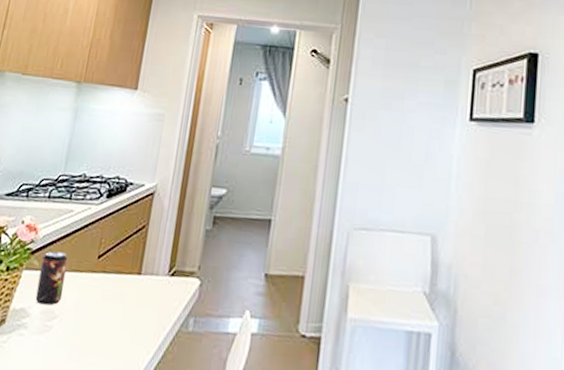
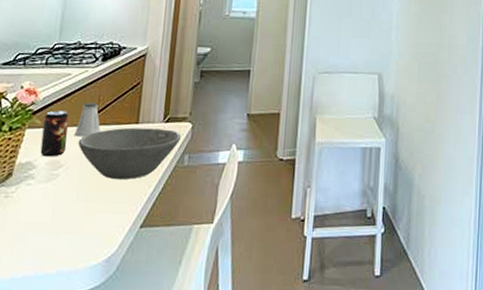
saltshaker: none [72,245,100,285] -> present [75,103,101,137]
bowl: none [74,278,188,342] -> present [78,127,182,180]

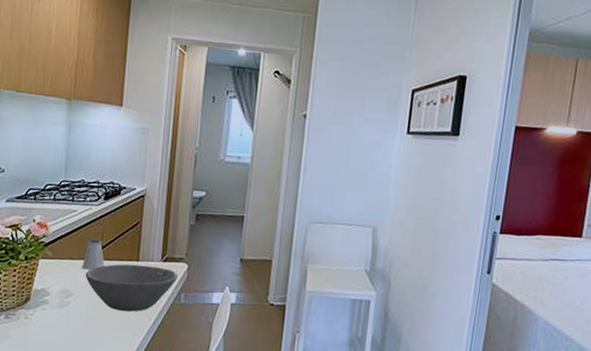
beverage can: present [40,110,69,157] -> none [53,244,76,286]

